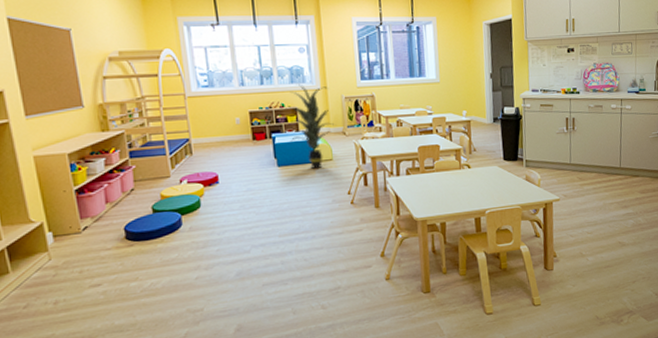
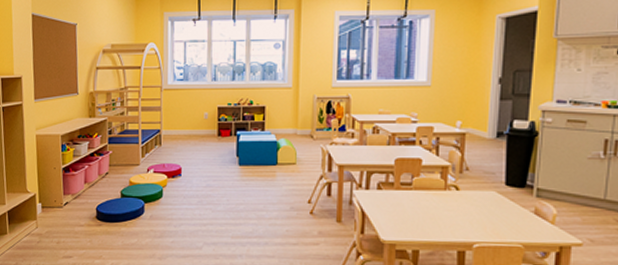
indoor plant: present [285,84,334,170] -> none [254,81,302,173]

